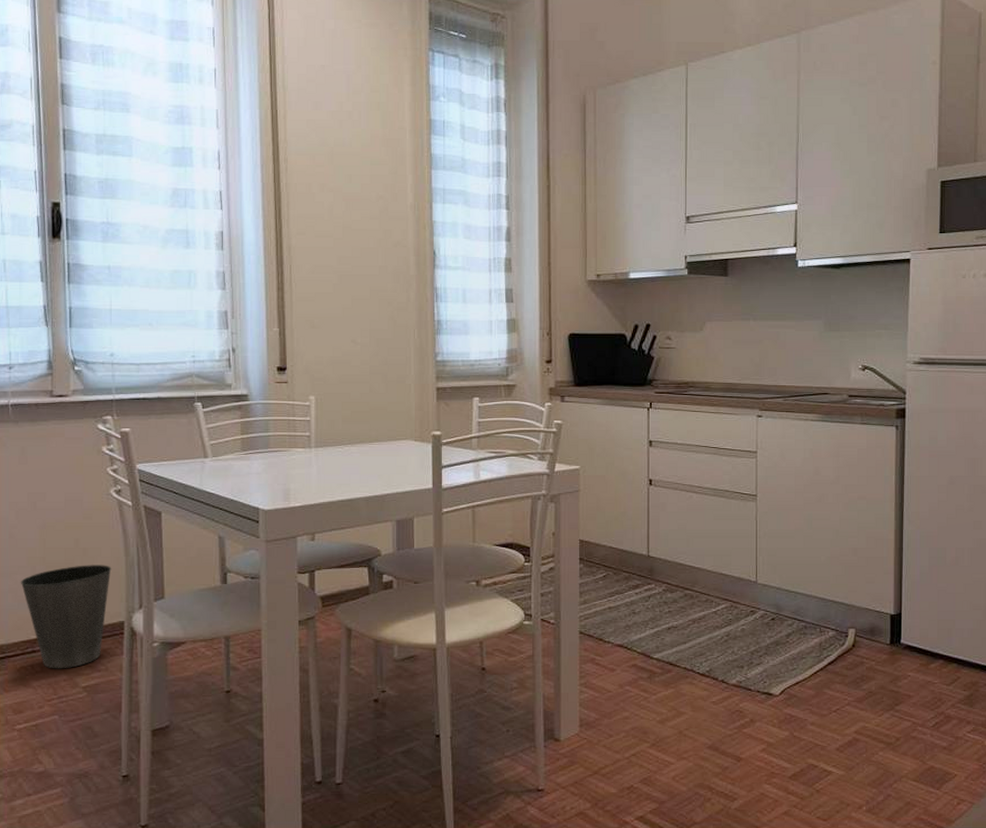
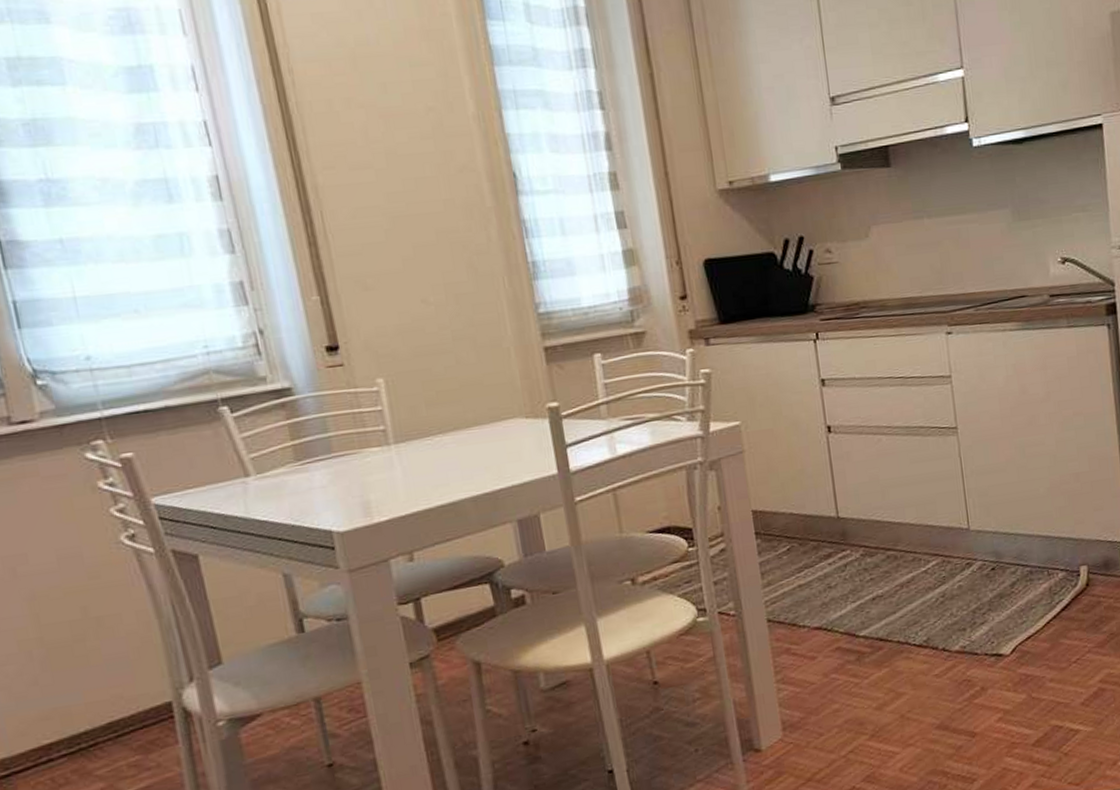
waste basket: present [20,565,112,669] -> none [13,633,147,778]

